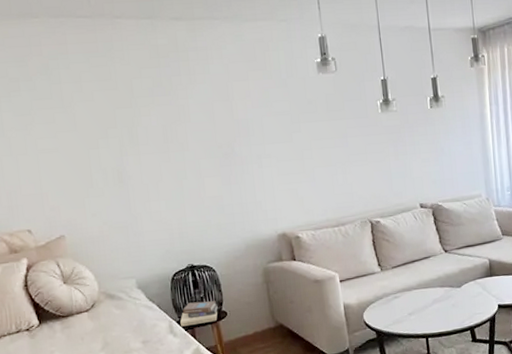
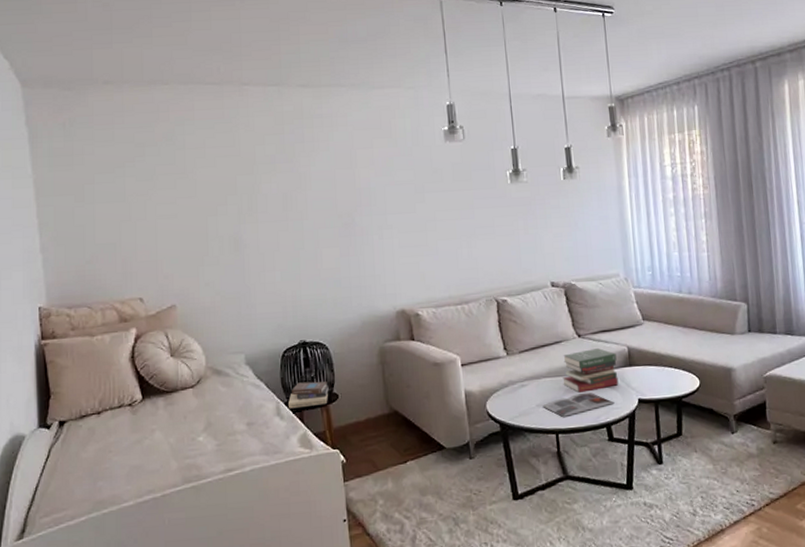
magazine: none [414,301,477,323] -> present [543,393,615,417]
books: none [431,261,481,301] -> present [562,348,619,393]

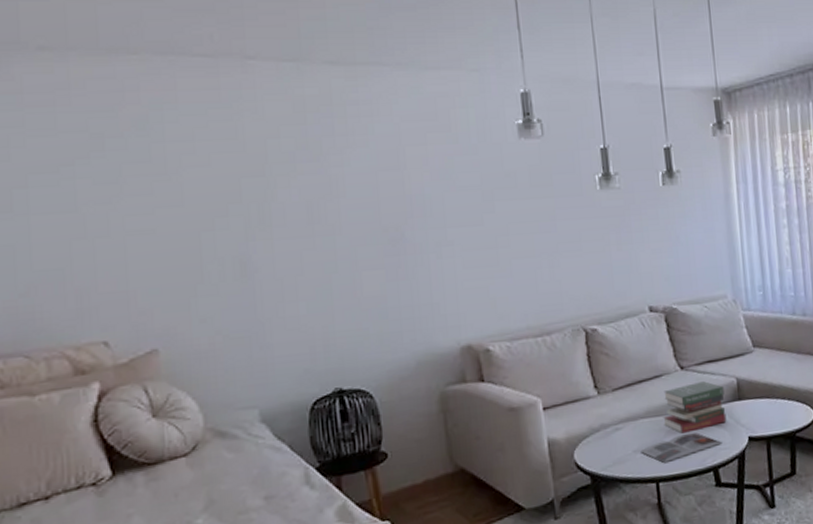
books: present [287,381,329,409] -> none [319,438,375,475]

